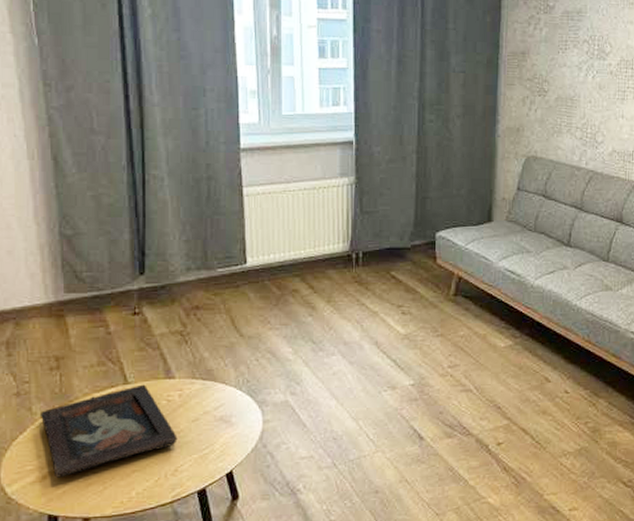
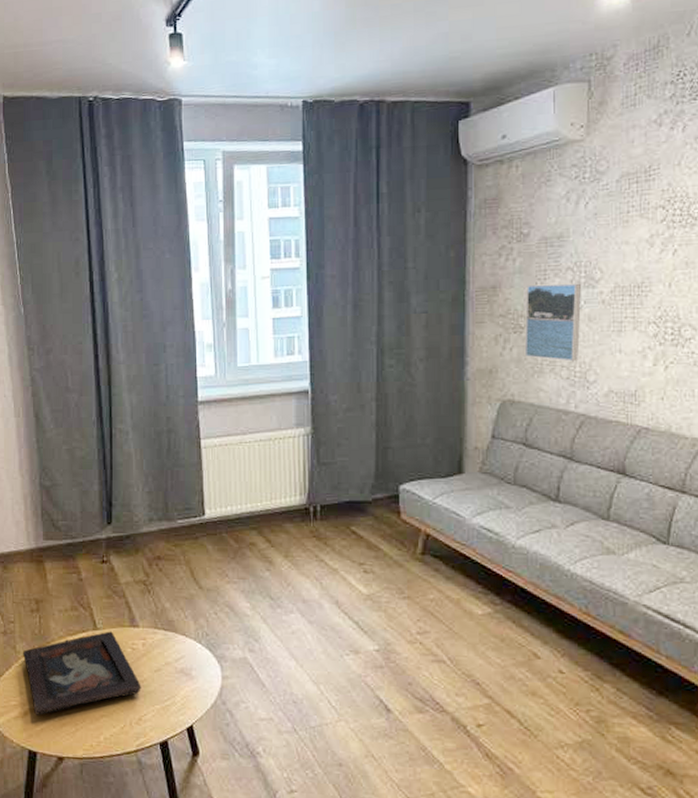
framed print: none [547,53,594,124] -> present [524,283,581,362]

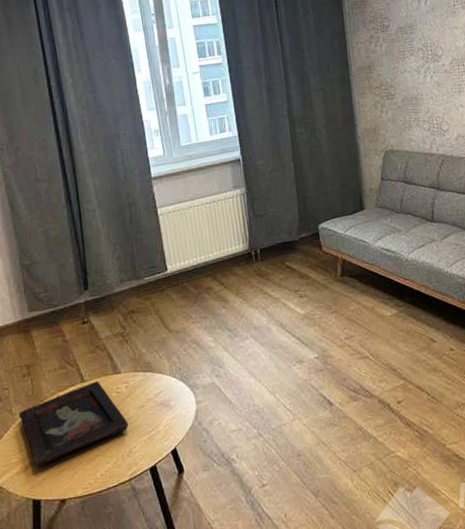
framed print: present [524,283,581,362] -> none [392,59,435,117]

